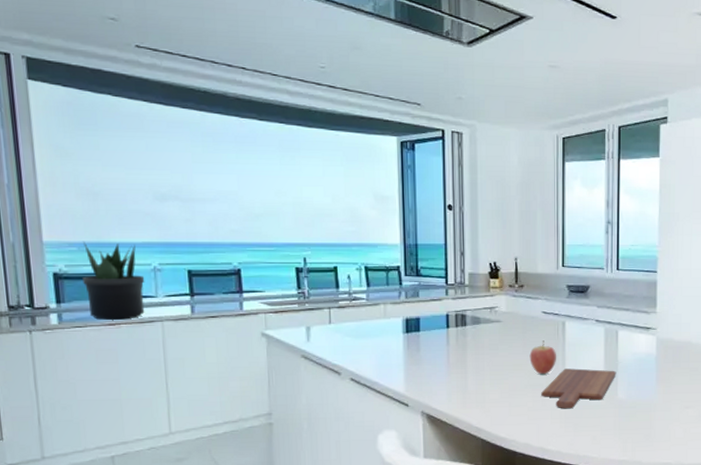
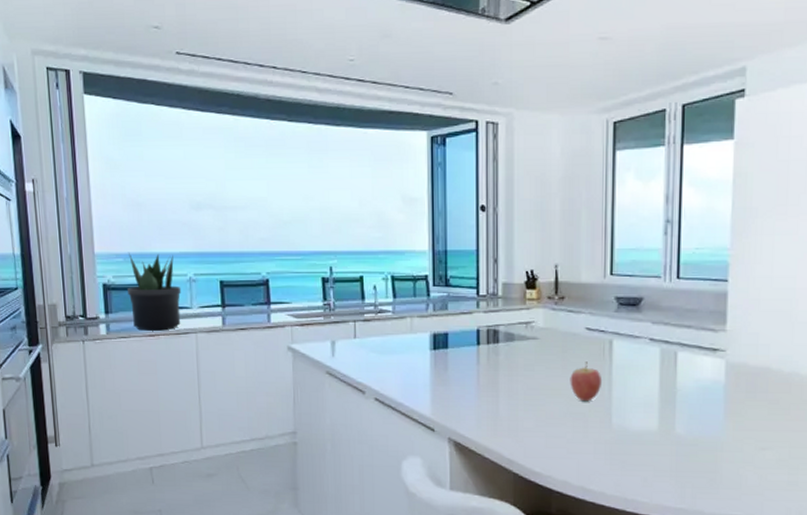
cutting board: present [541,368,617,409] -> none [583,395,674,443]

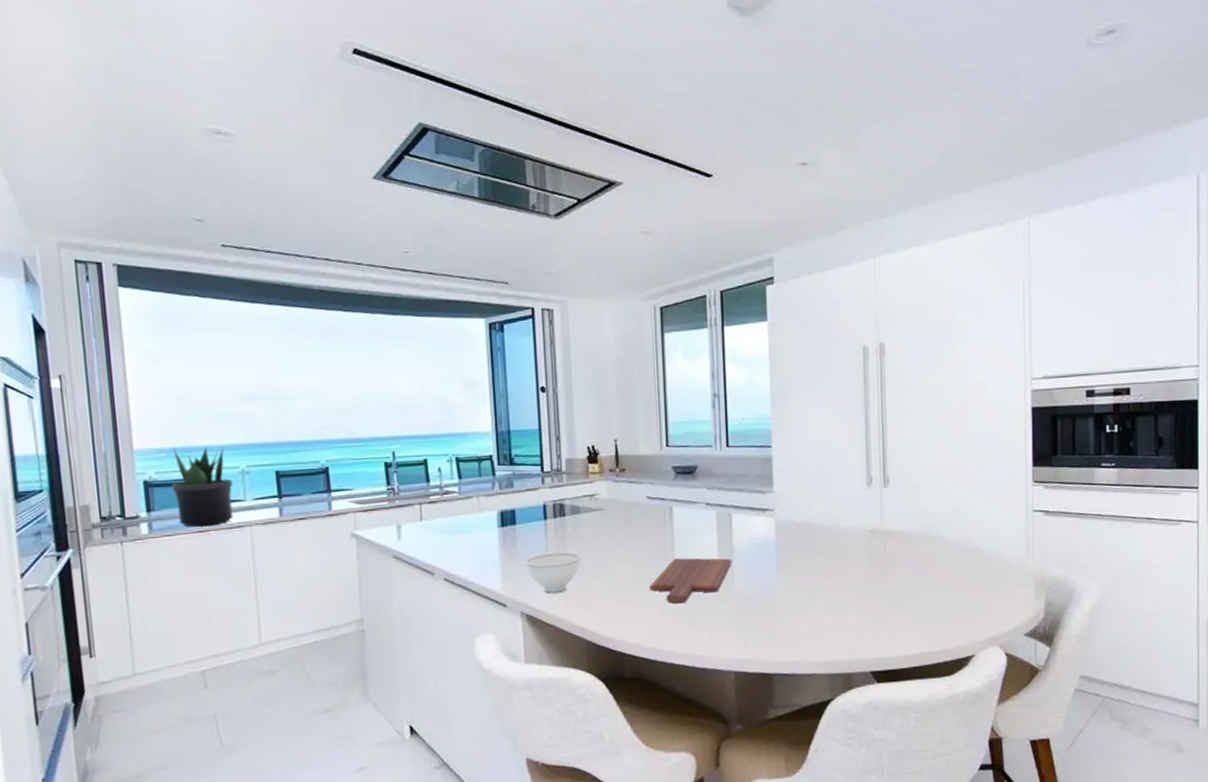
bowl: none [455,379,513,421] -> present [524,551,582,593]
fruit: present [570,361,603,402] -> none [635,528,666,567]
cutting board: none [583,395,674,443] -> present [650,558,732,604]

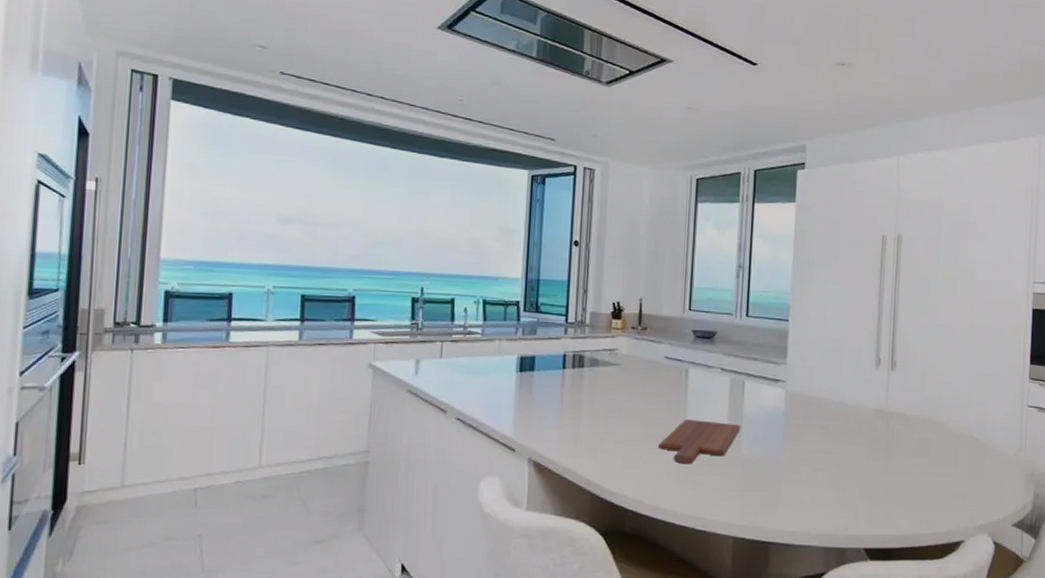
planter: present [172,447,234,527] -> none [193,261,257,342]
bowl: present [524,551,582,593] -> none [538,401,595,442]

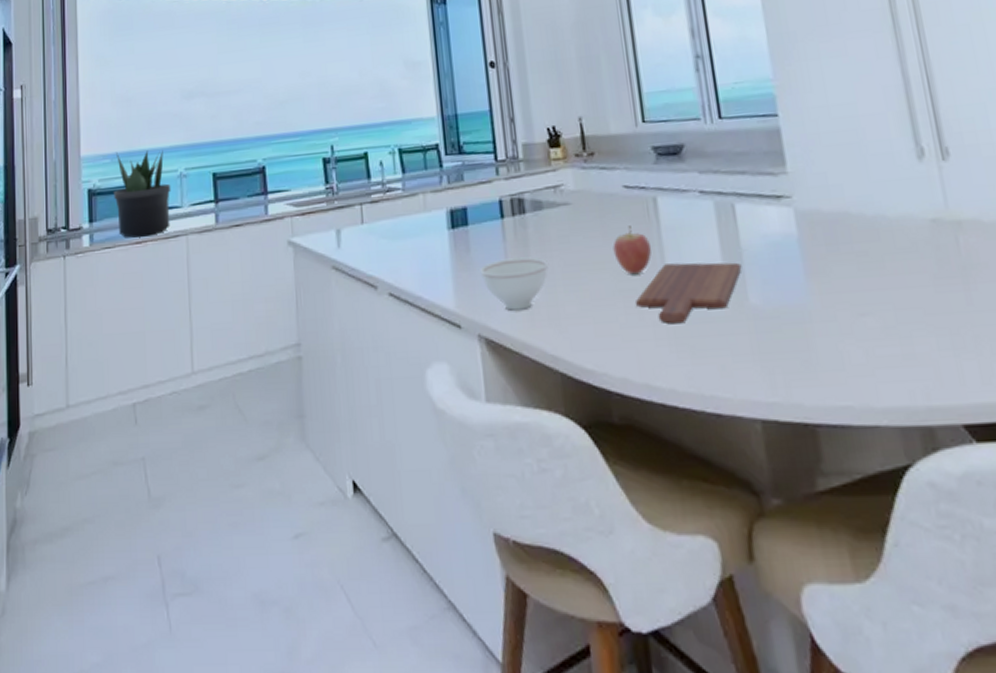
planter: none [193,261,257,342] -> present [114,150,171,238]
bowl: none [538,401,595,442] -> present [480,257,548,311]
fruit: none [648,387,678,425] -> present [612,225,652,275]

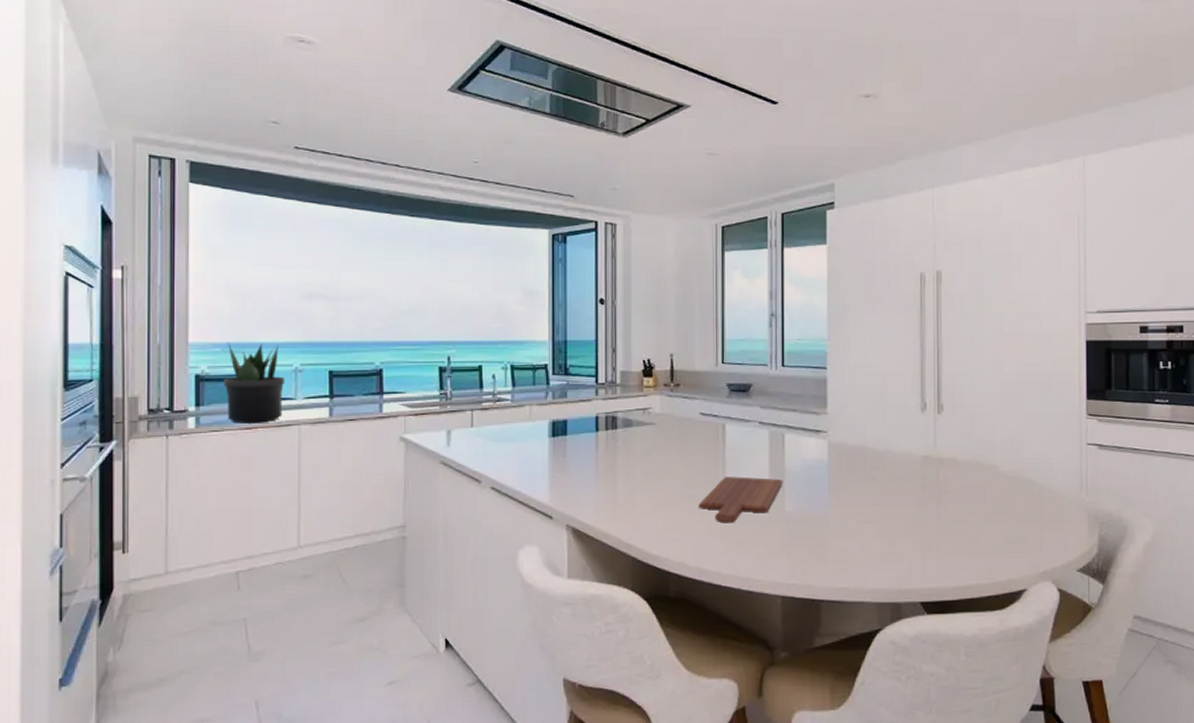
bowl: present [480,257,548,311] -> none [573,464,631,507]
fruit: present [612,225,652,275] -> none [686,445,717,484]

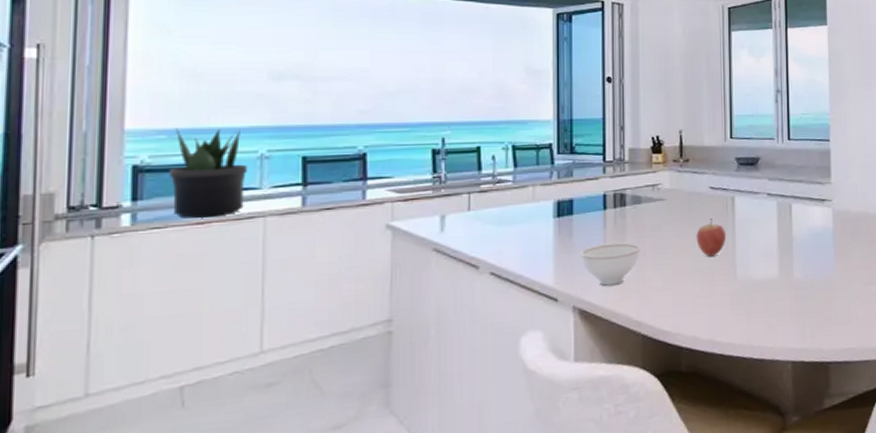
bowl: none [573,464,631,507] -> present [580,242,641,286]
fruit: none [686,445,717,484] -> present [696,218,727,257]
cutting board: present [699,476,783,523] -> none [710,247,791,294]

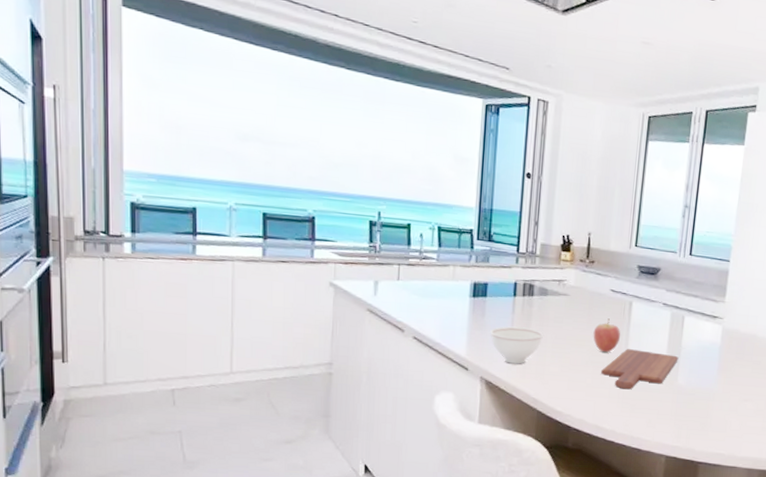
planter: present [169,129,248,218] -> none [159,174,220,256]
cutting board: none [710,247,791,294] -> present [601,349,679,390]

